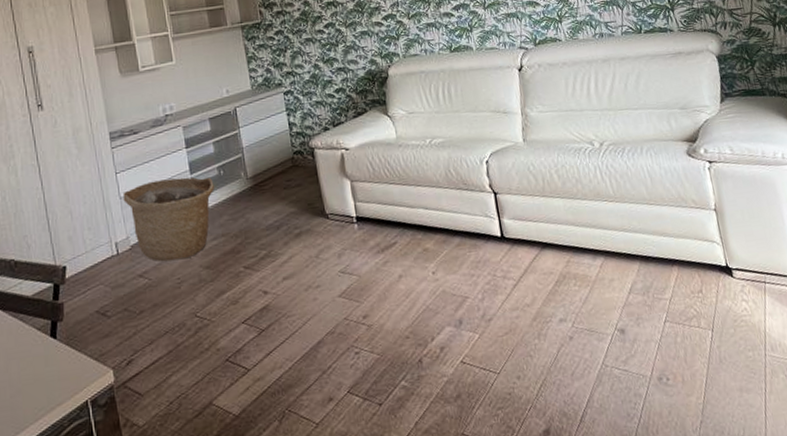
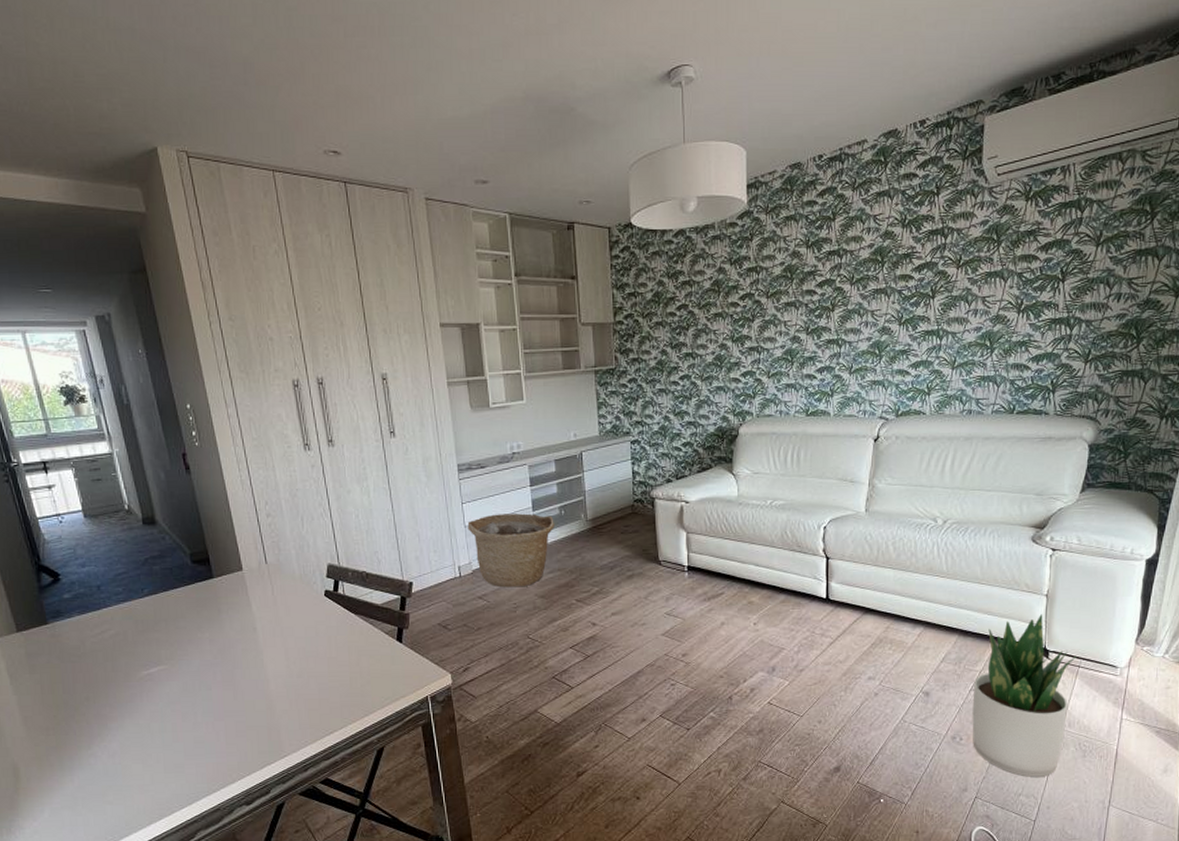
planter: none [666,230,772,415] -> present [972,614,1076,777]

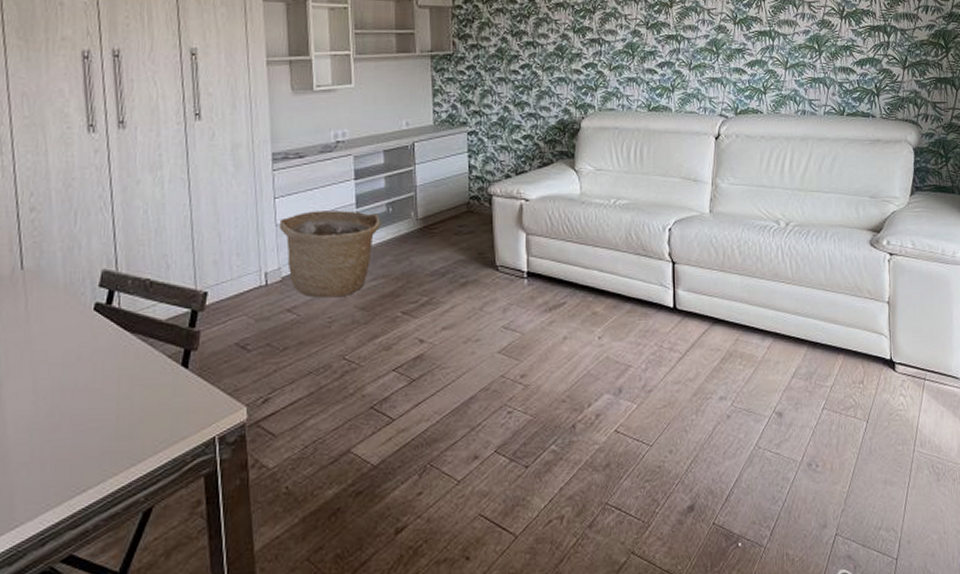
planter: present [972,614,1076,777] -> none [825,323,921,507]

